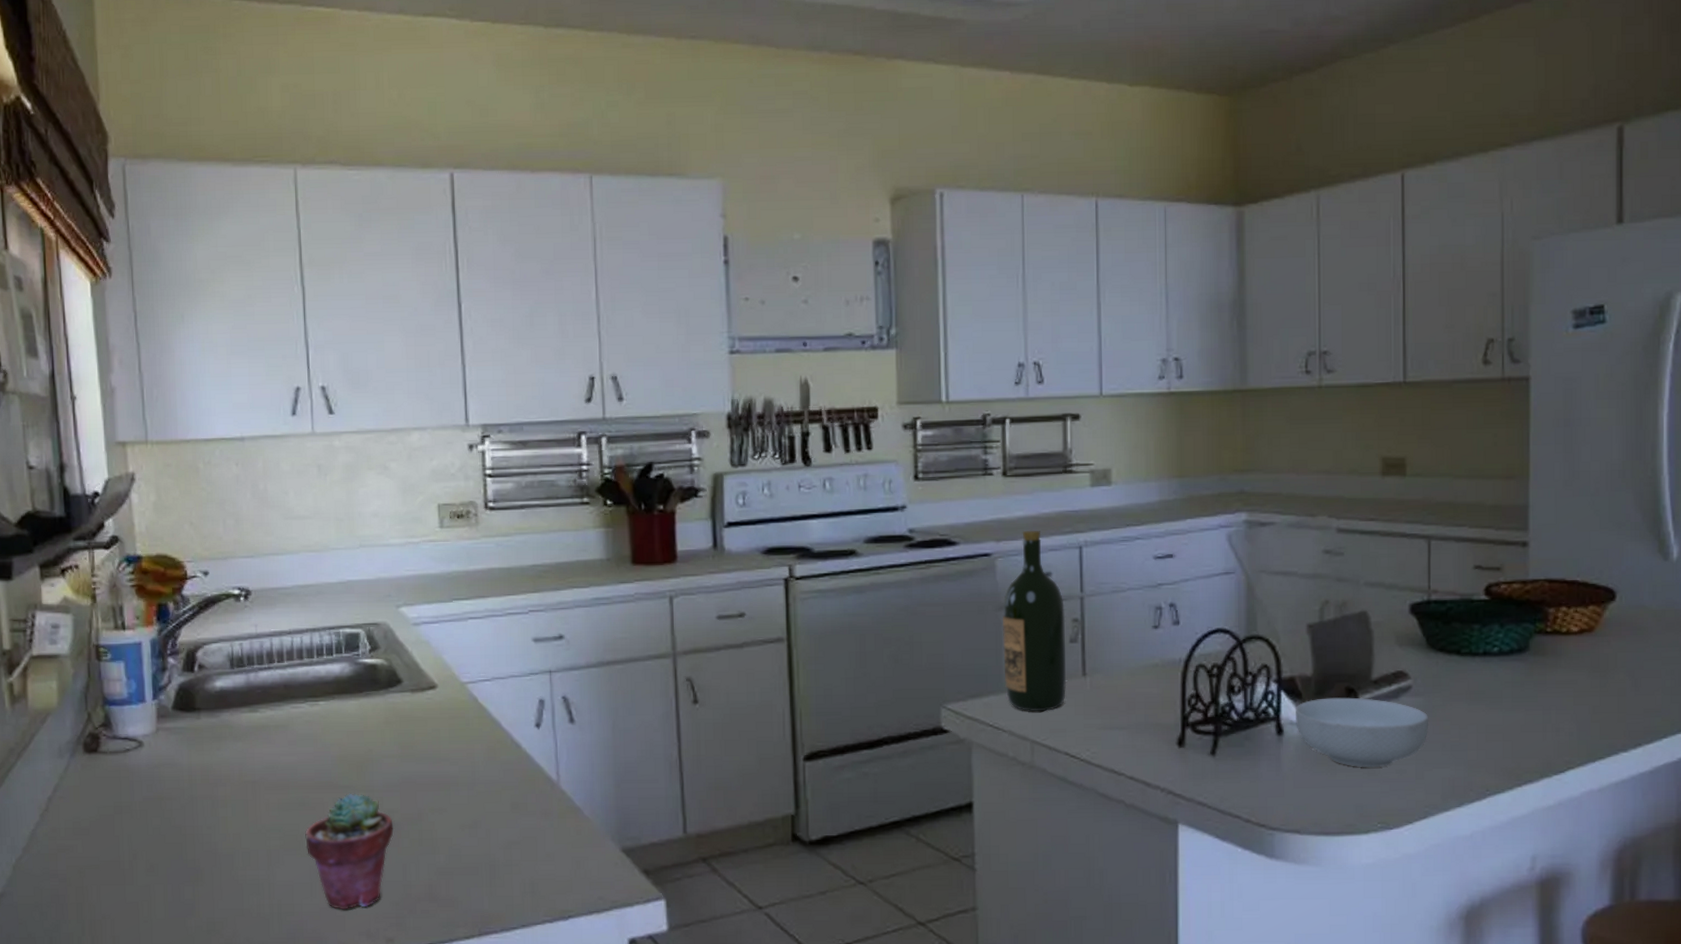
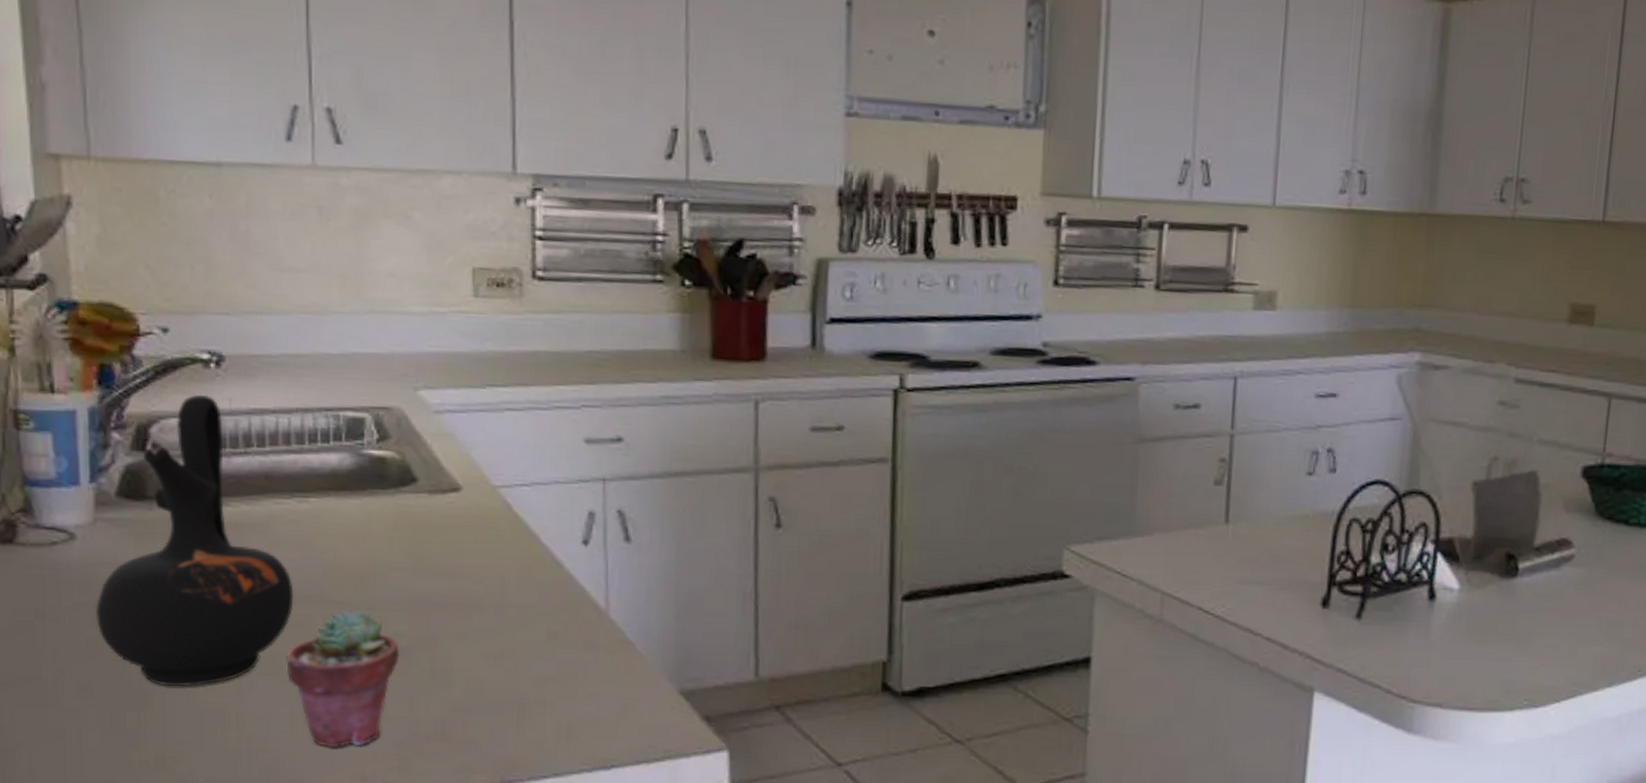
ceramic jug: none [159,622,310,864] -> present [95,394,294,687]
wine bottle: present [1002,530,1067,711] -> none [1137,354,1212,560]
cereal bowl: present [1296,697,1429,767] -> none [1450,563,1589,640]

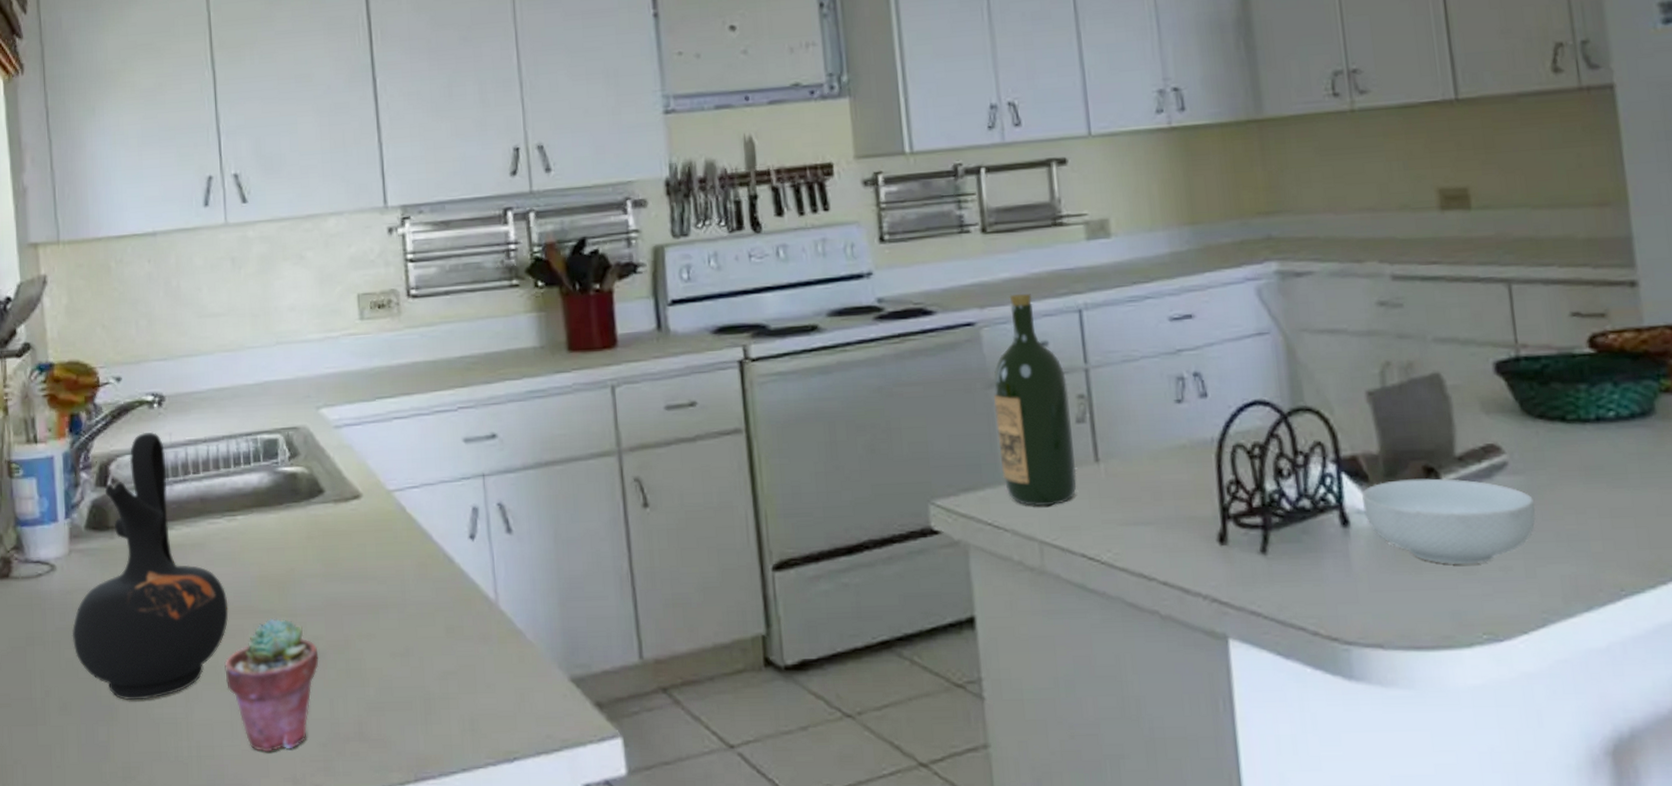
wine bottle: none [1137,354,1212,560] -> present [993,293,1077,506]
cereal bowl: none [1450,563,1589,640] -> present [1362,478,1536,564]

